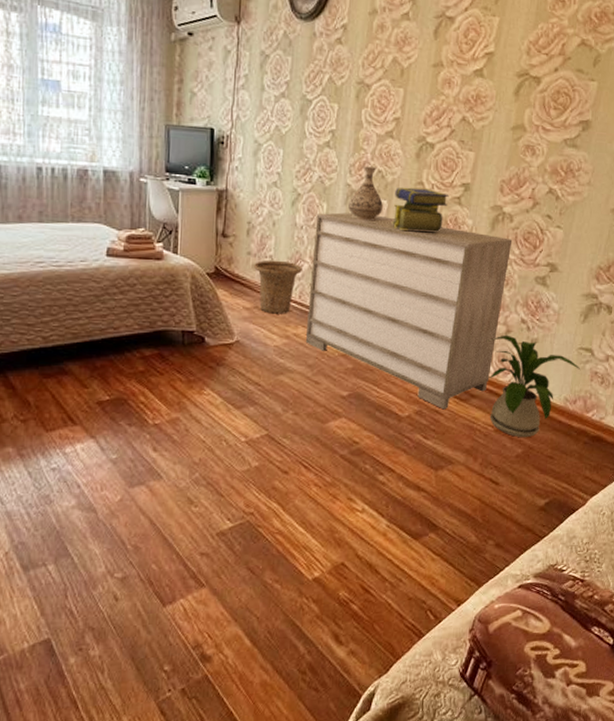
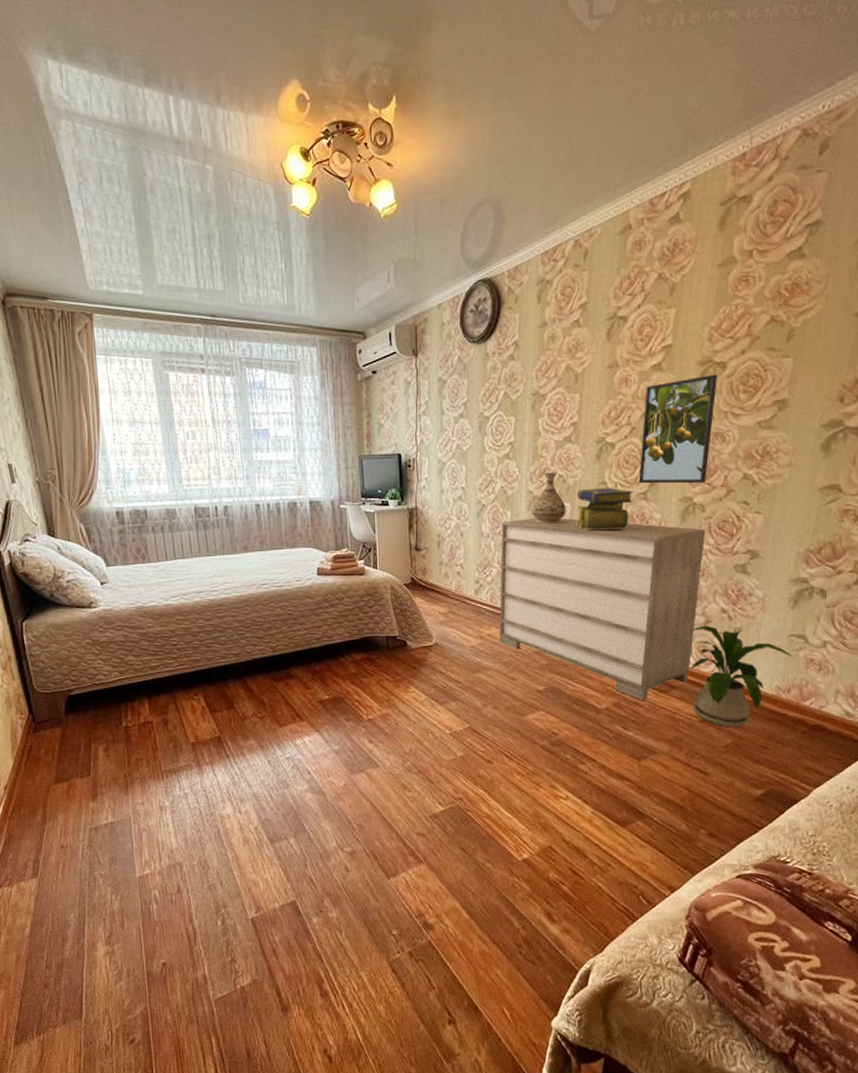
basket: present [254,260,302,314] -> none [446,567,491,617]
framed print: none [454,87,532,194] -> present [638,374,717,484]

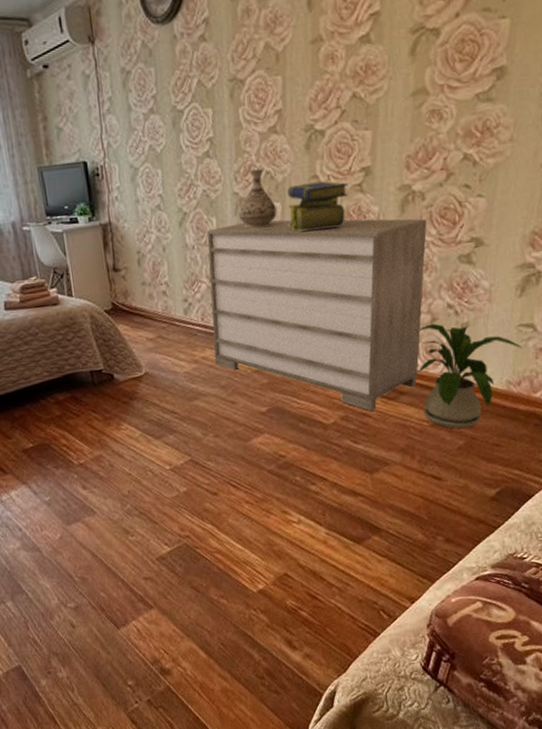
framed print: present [638,374,717,484] -> none [352,42,431,174]

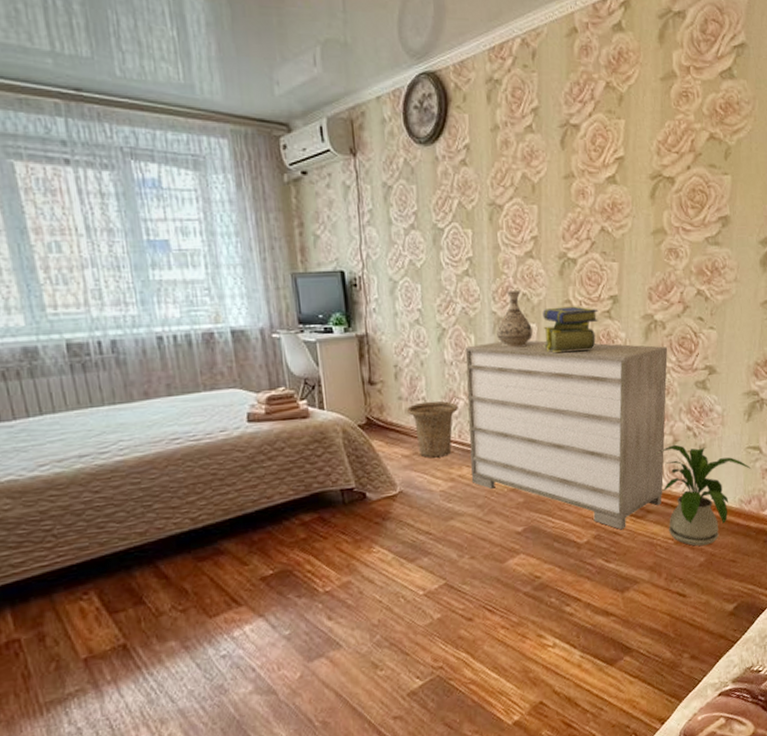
basket: none [150,285,201,341] -> present [407,401,458,458]

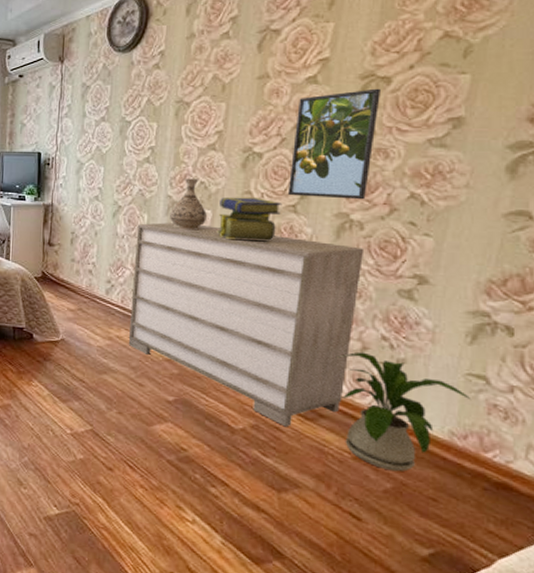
basket: present [407,401,458,458] -> none [78,266,124,317]
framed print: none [601,189,668,302] -> present [287,88,380,200]

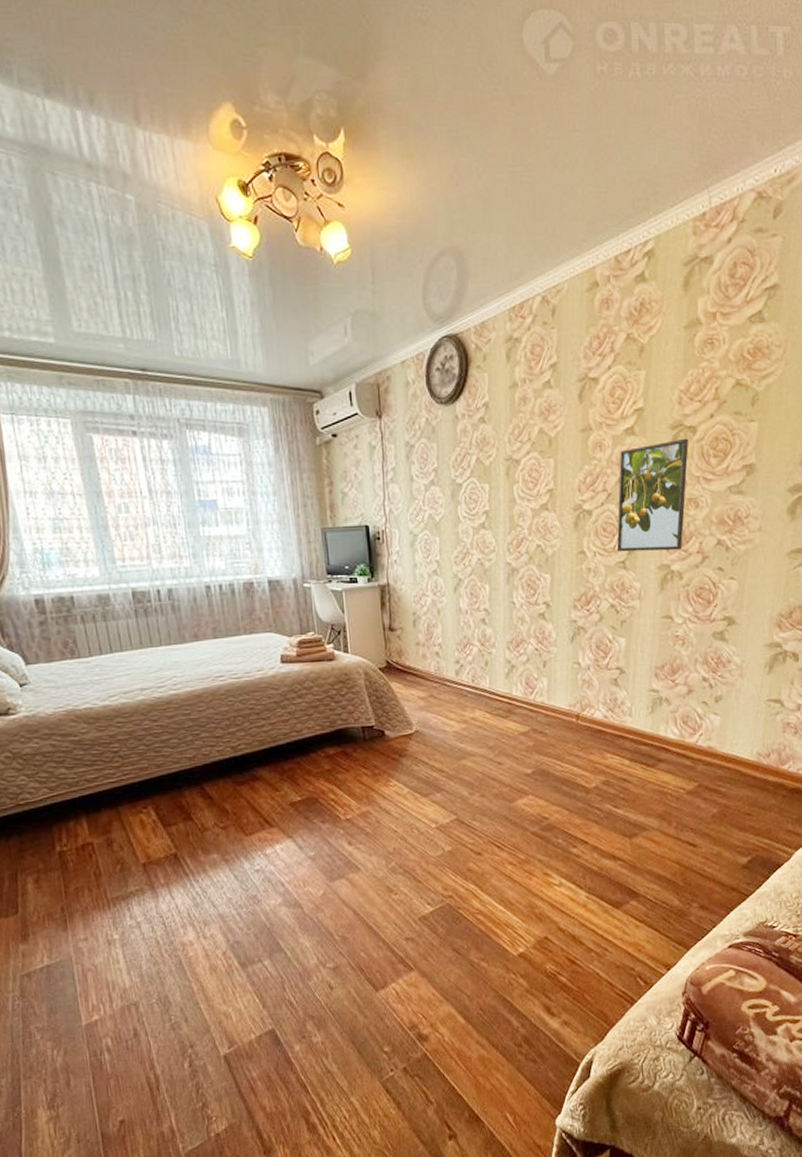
dresser: present [128,222,365,427] -> none [479,590,685,777]
vase: present [170,178,207,229] -> none [511,542,546,597]
stack of books: present [217,197,283,242] -> none [557,557,613,602]
house plant: present [335,351,470,472] -> none [667,695,770,797]

